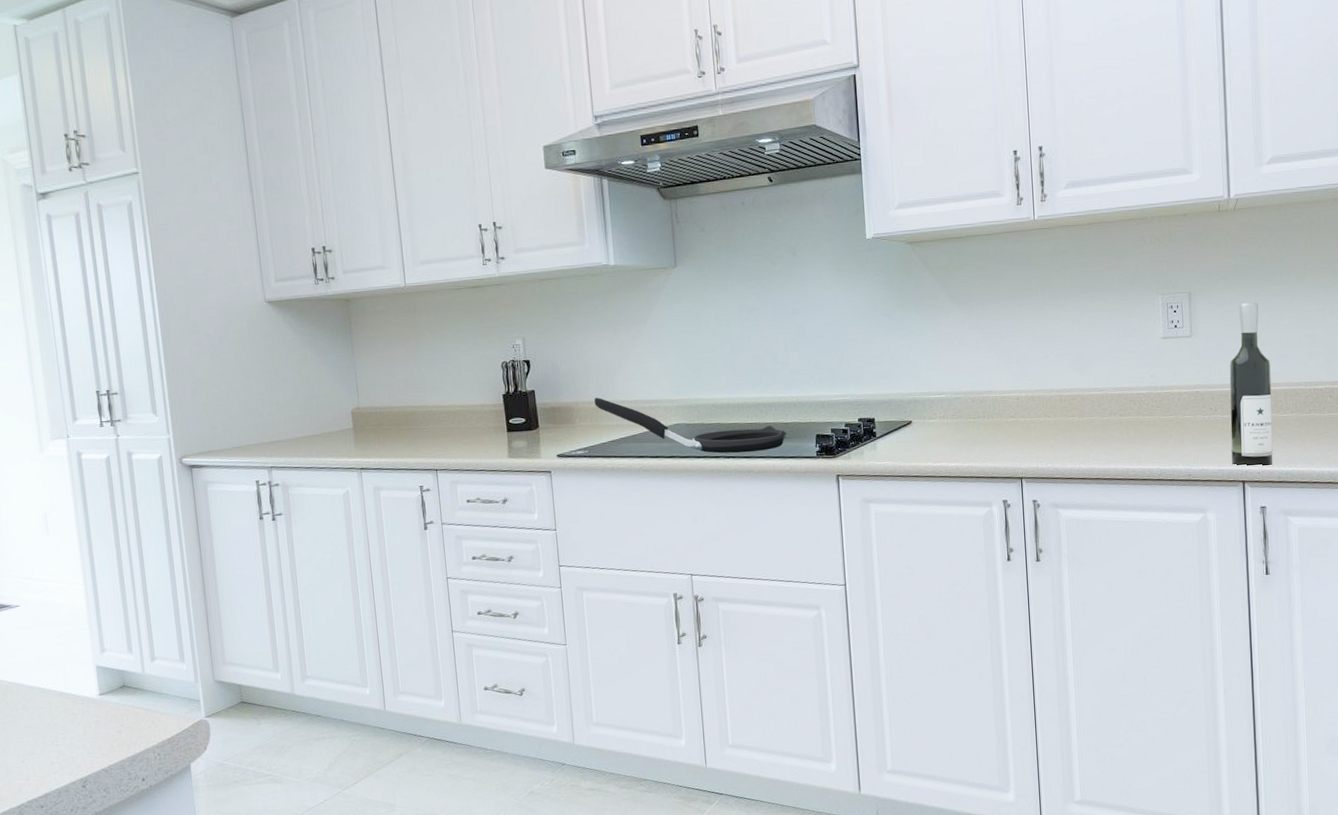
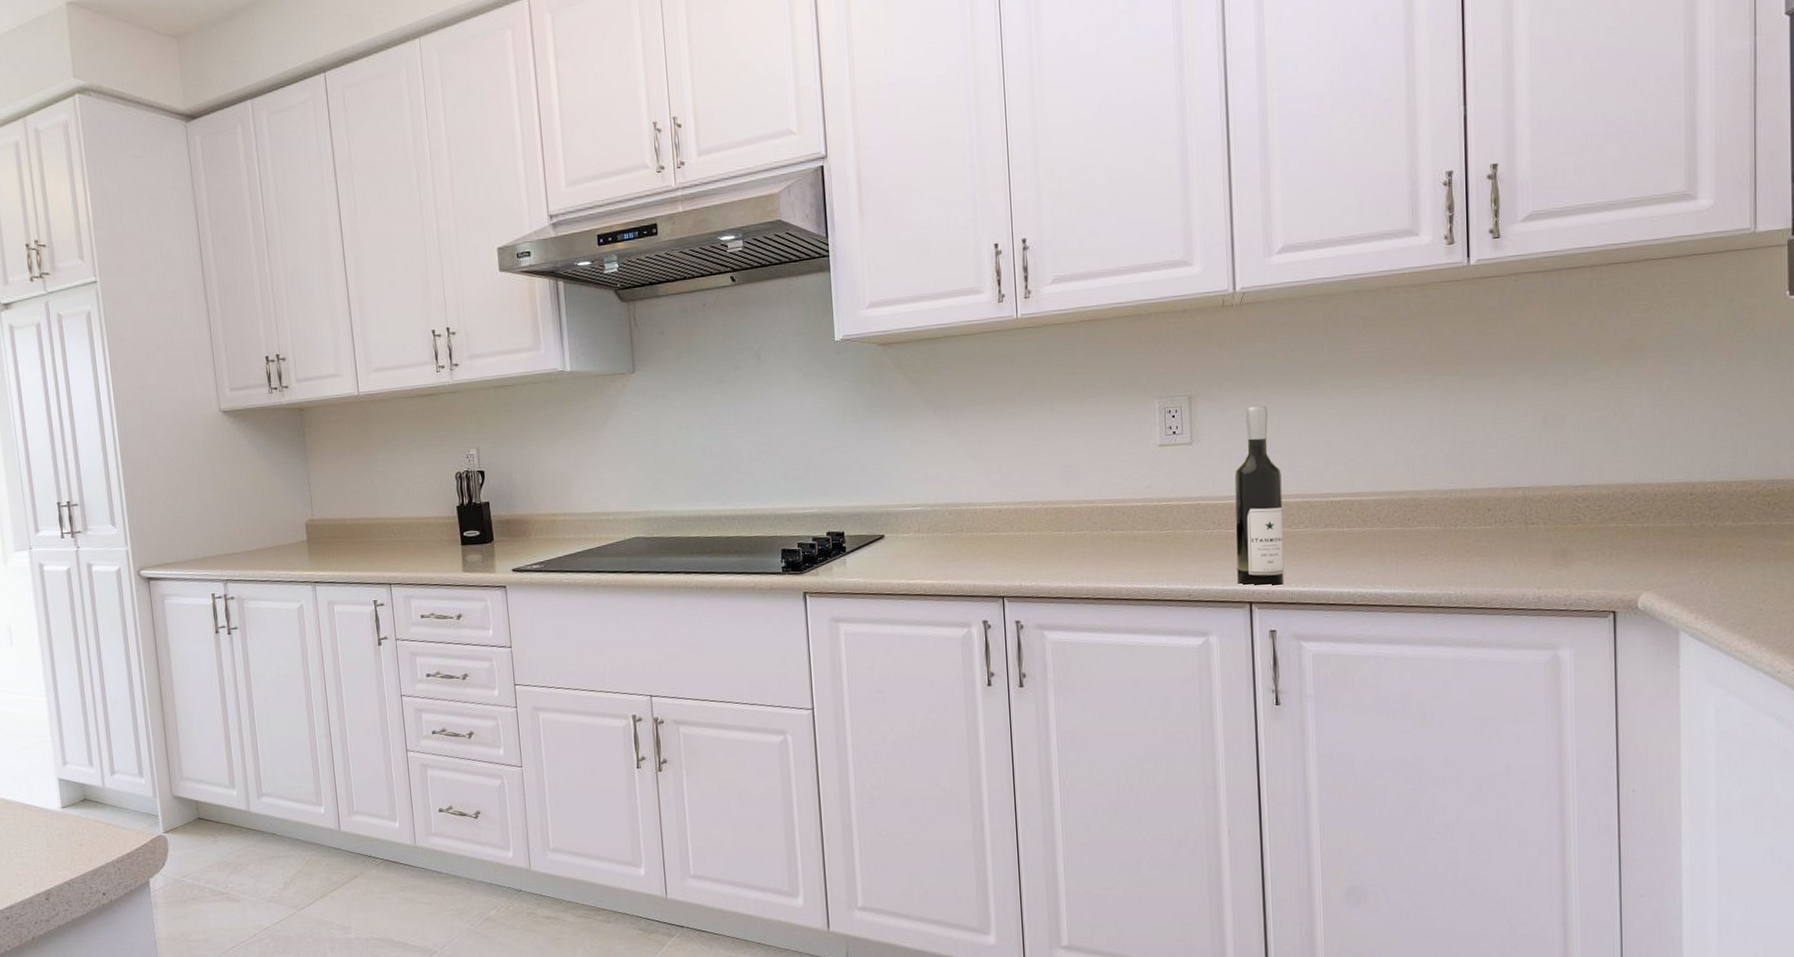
frying pan: present [594,398,787,454] -> none [550,510,750,569]

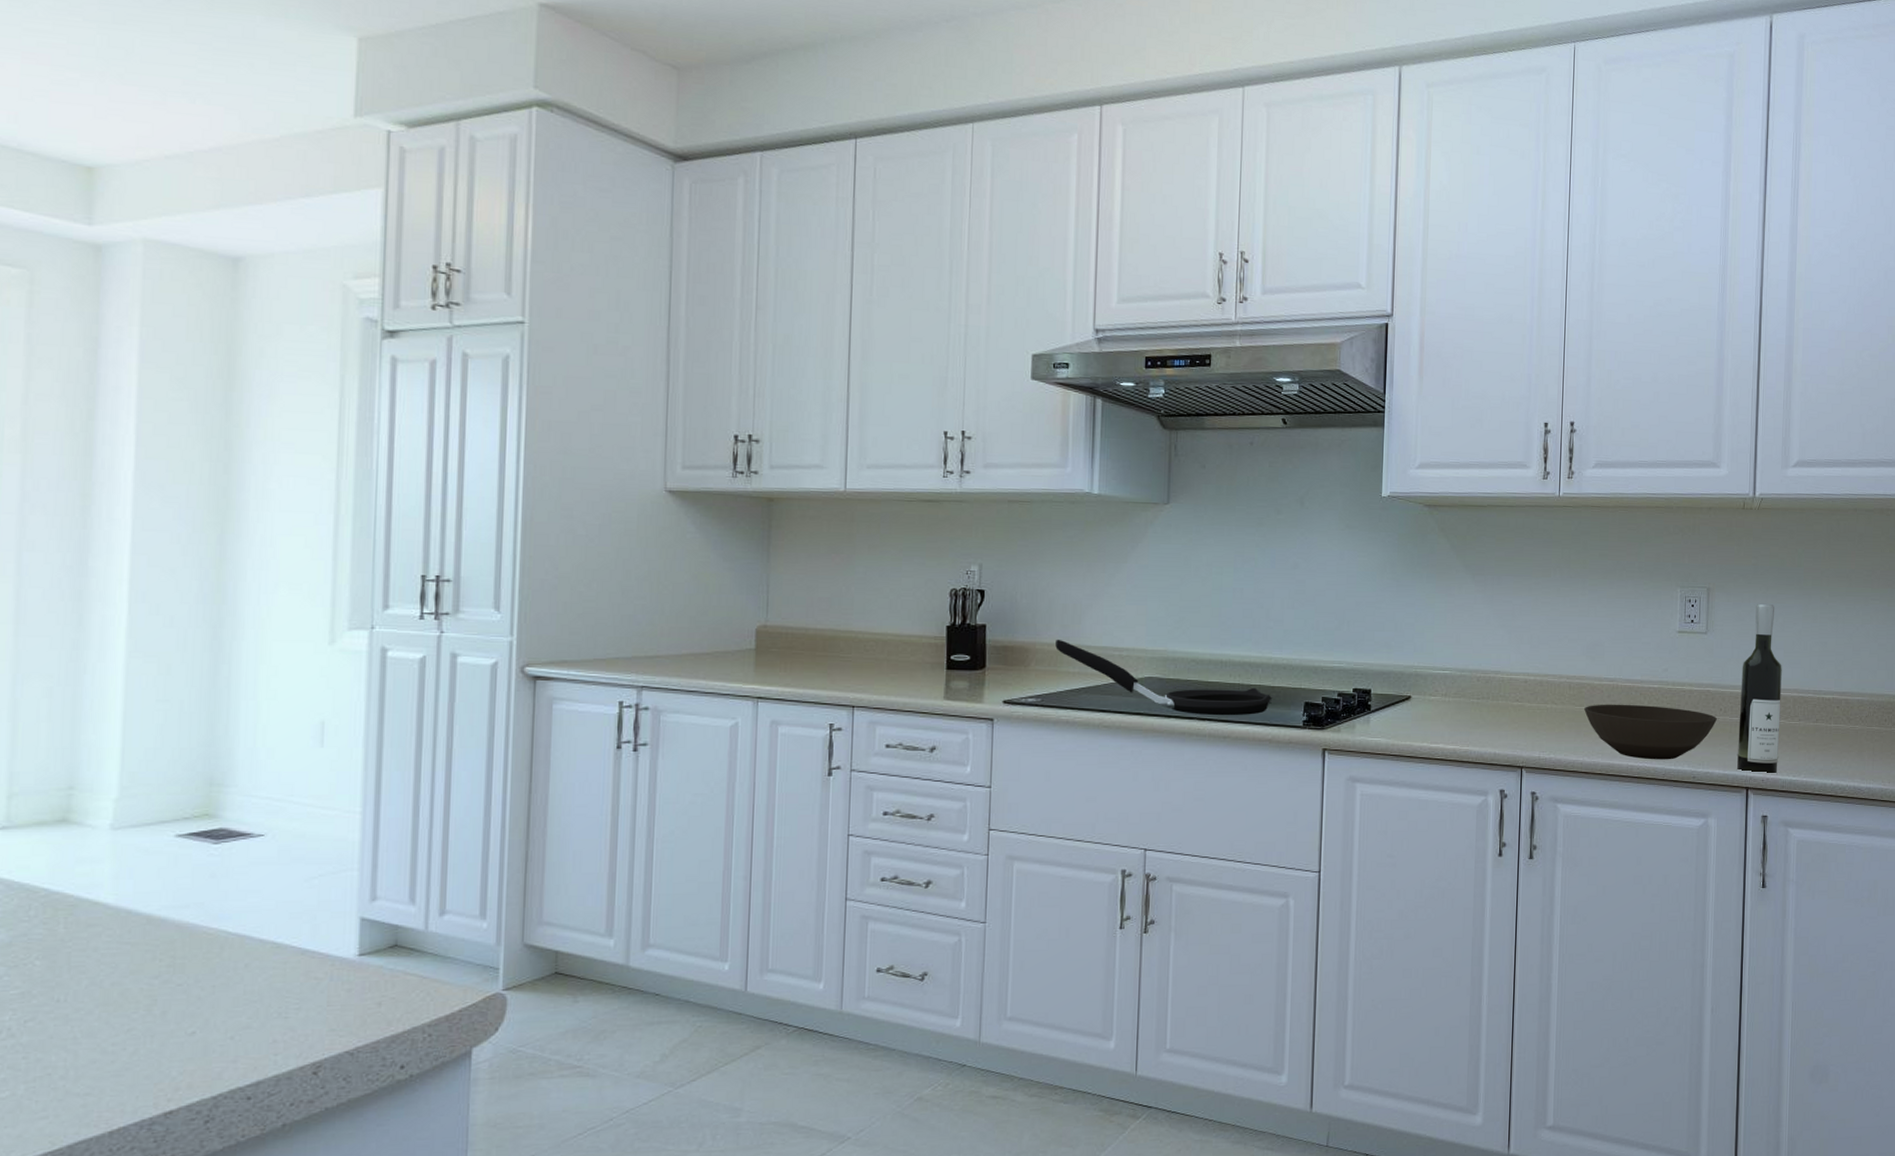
frying pan: none [550,510,750,569] -> present [1055,640,1272,716]
bowl: none [1063,524,1210,581] -> present [1584,704,1717,760]

